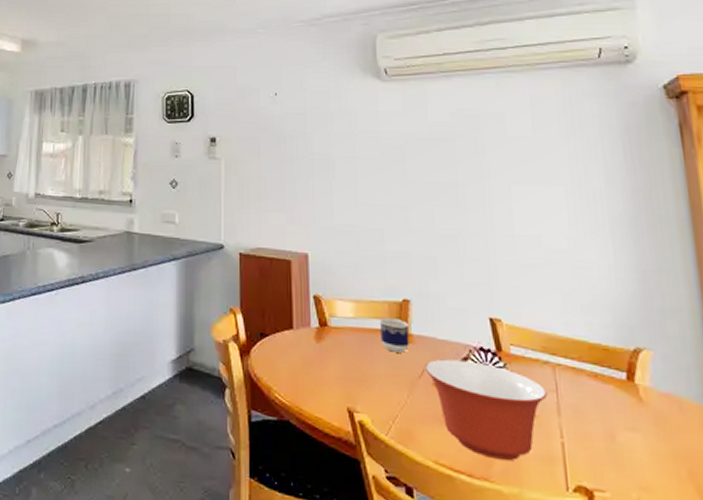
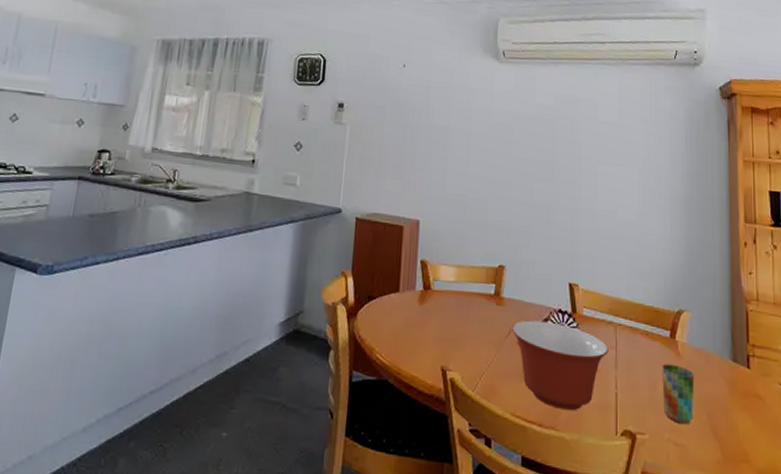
cup: present [379,317,409,353] -> none [476,282,501,315]
cup: none [620,410,668,482] -> present [662,363,695,424]

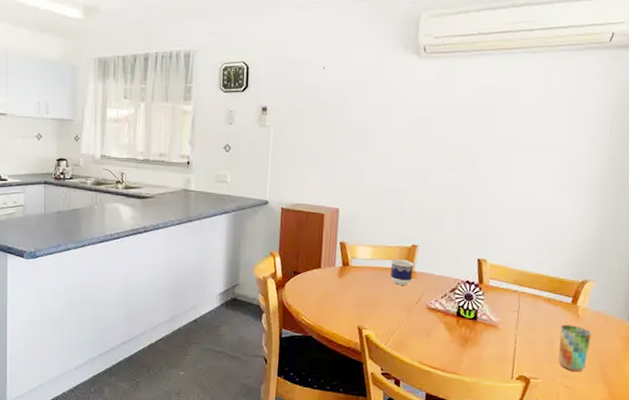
cup: none [476,282,501,315] -> present [390,259,414,285]
mixing bowl: present [512,320,609,410] -> none [422,290,511,360]

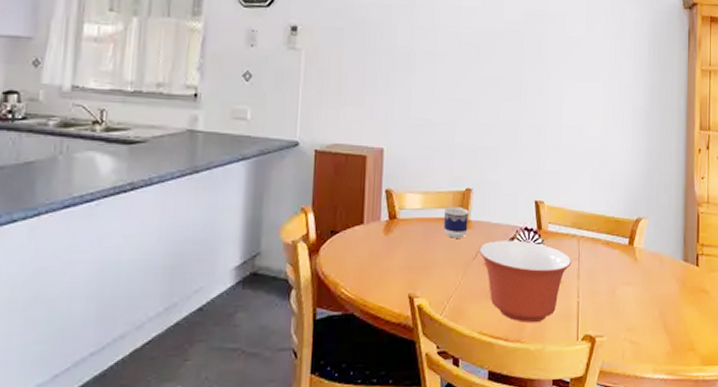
mixing bowl: none [422,290,511,360] -> present [479,240,572,322]
cup: present [558,324,592,372] -> none [620,269,650,323]

